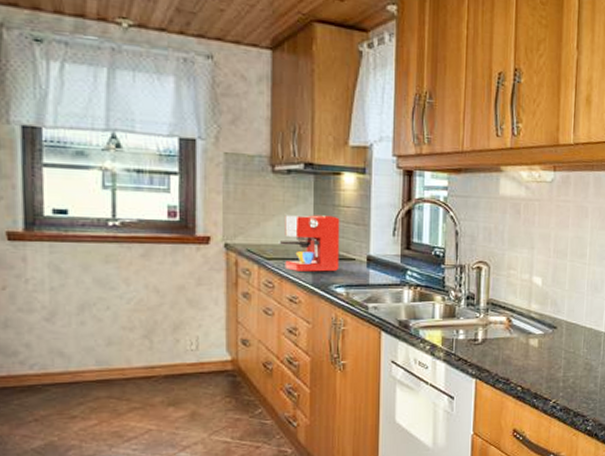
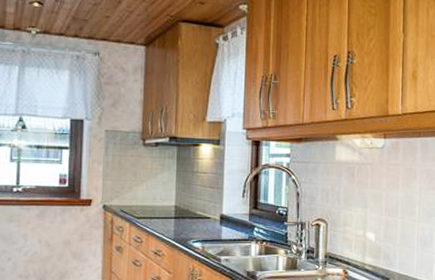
coffee maker: present [279,215,340,272] -> none [147,180,198,229]

